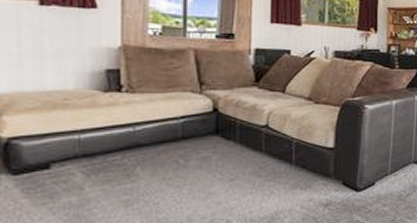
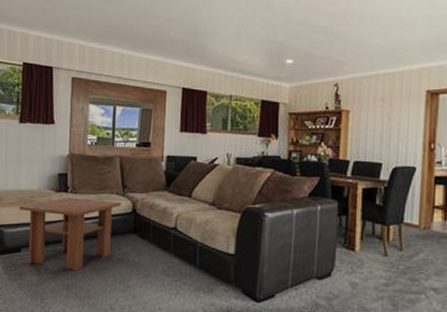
coffee table: none [45,97,198,184] -> present [19,197,121,272]

